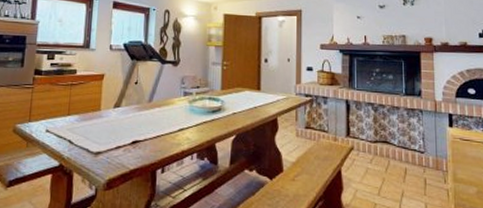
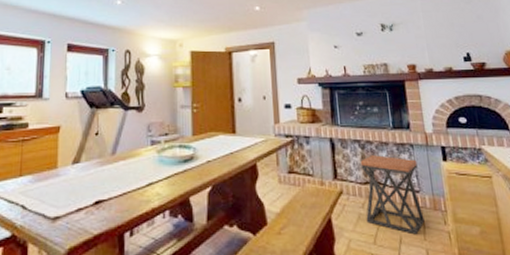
stool: none [372,117,426,190] -> present [360,155,425,235]

